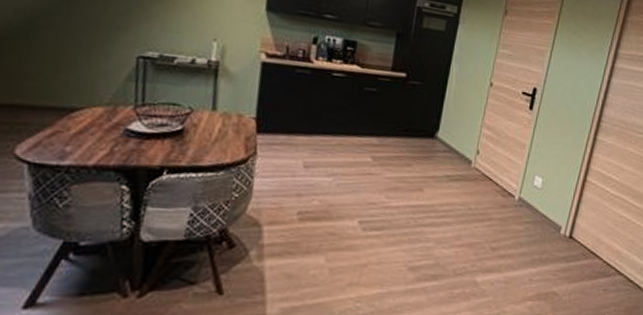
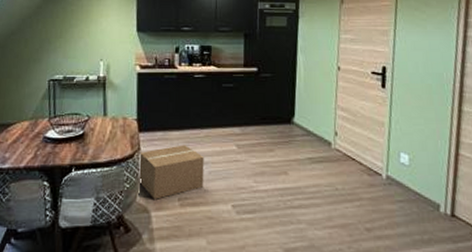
cardboard box: none [251,152,334,212] -> present [139,145,204,199]

